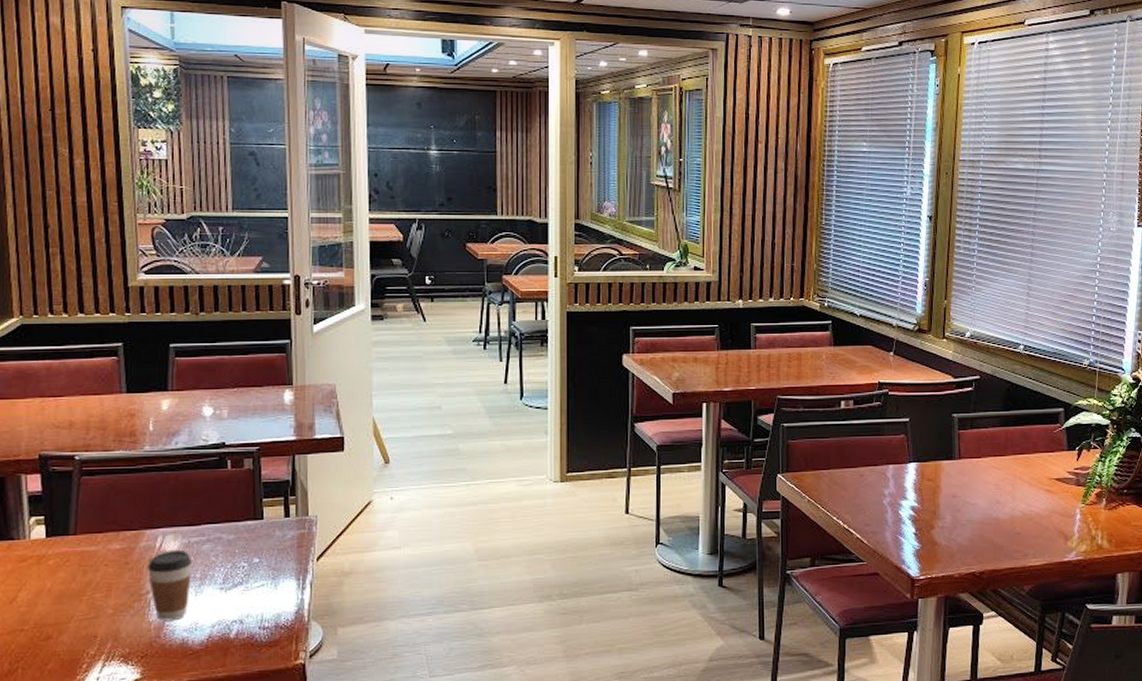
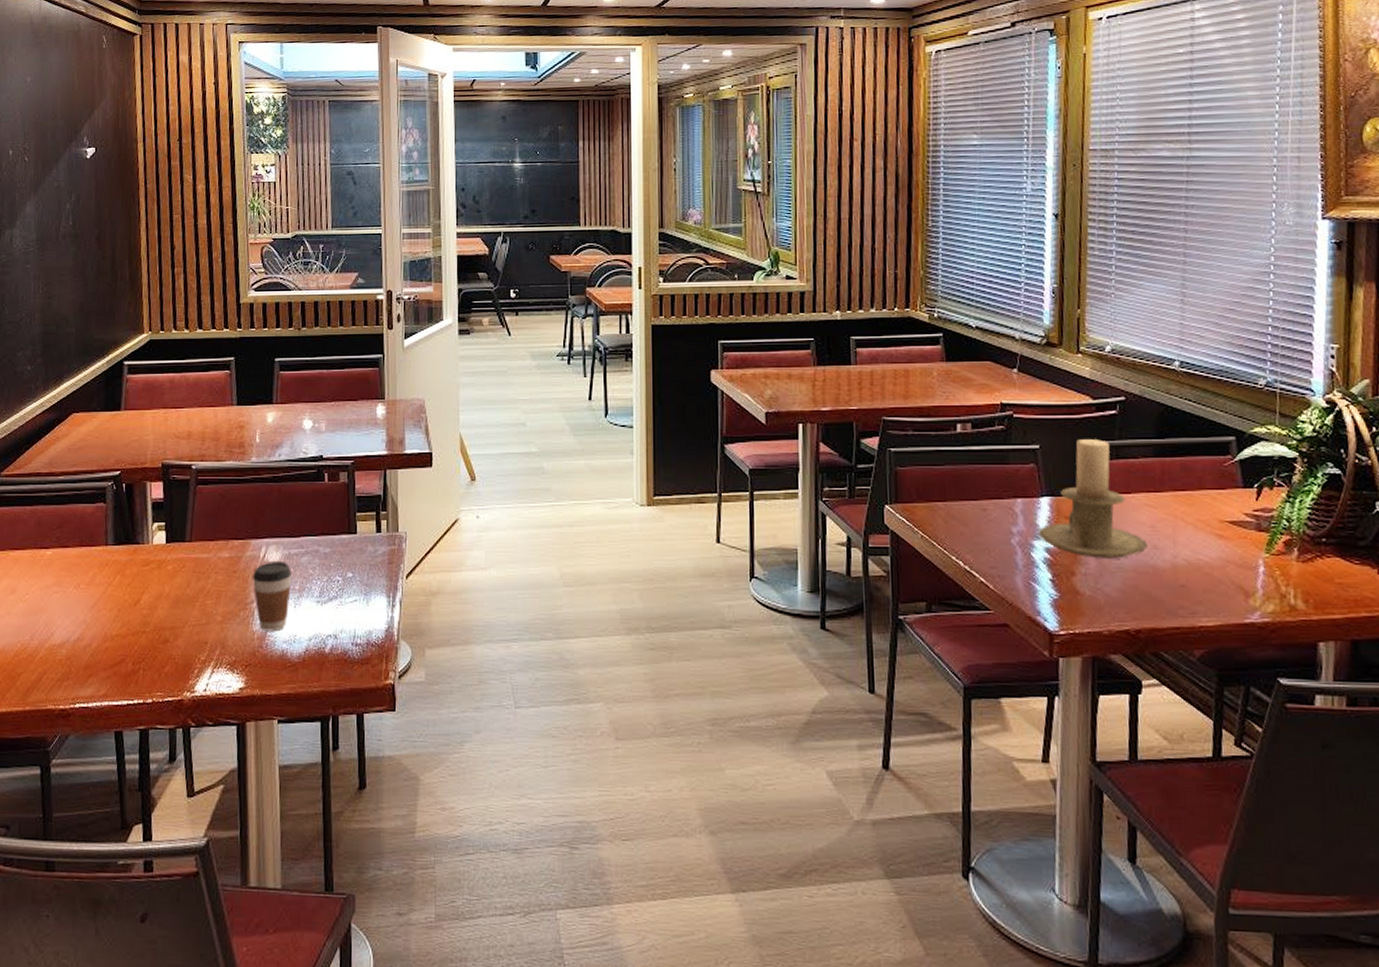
candle holder: none [906,412,992,514] -> present [1039,439,1148,559]

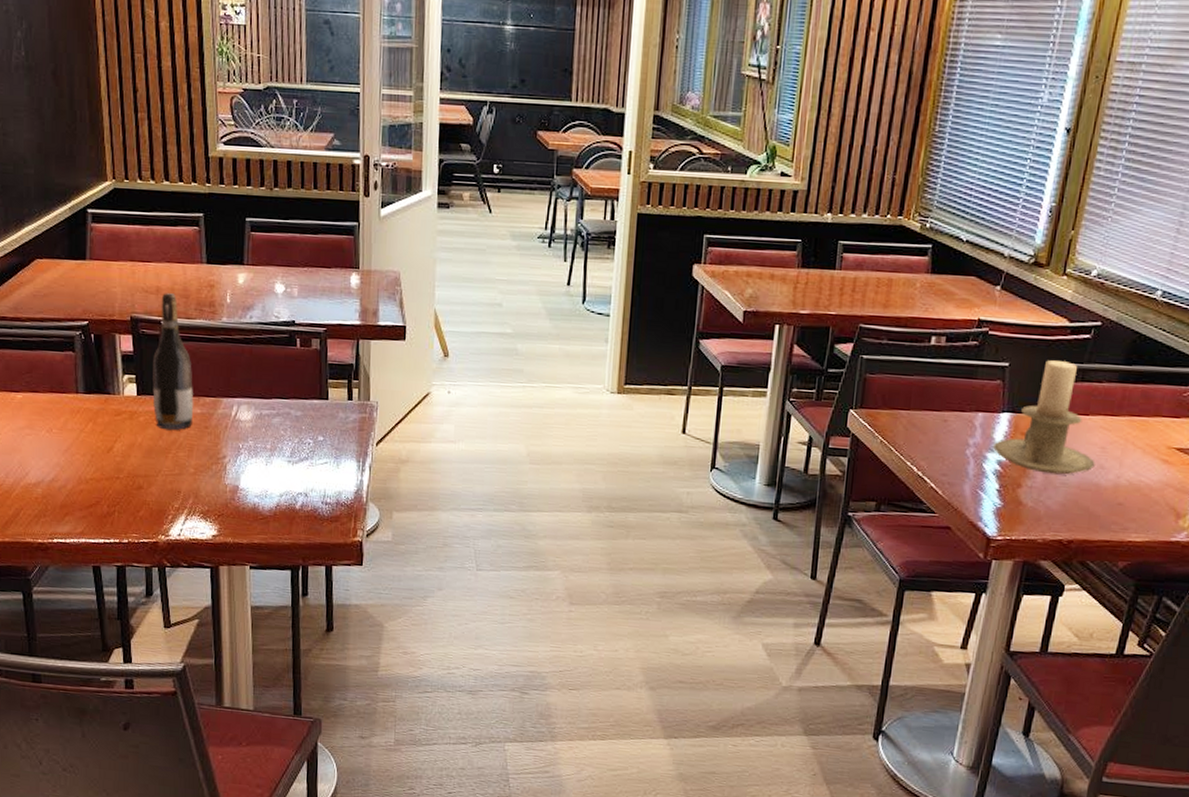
wine bottle: none [181,437,223,578] -> present [152,293,194,431]
coffee cup: present [252,562,292,632] -> none [223,420,263,486]

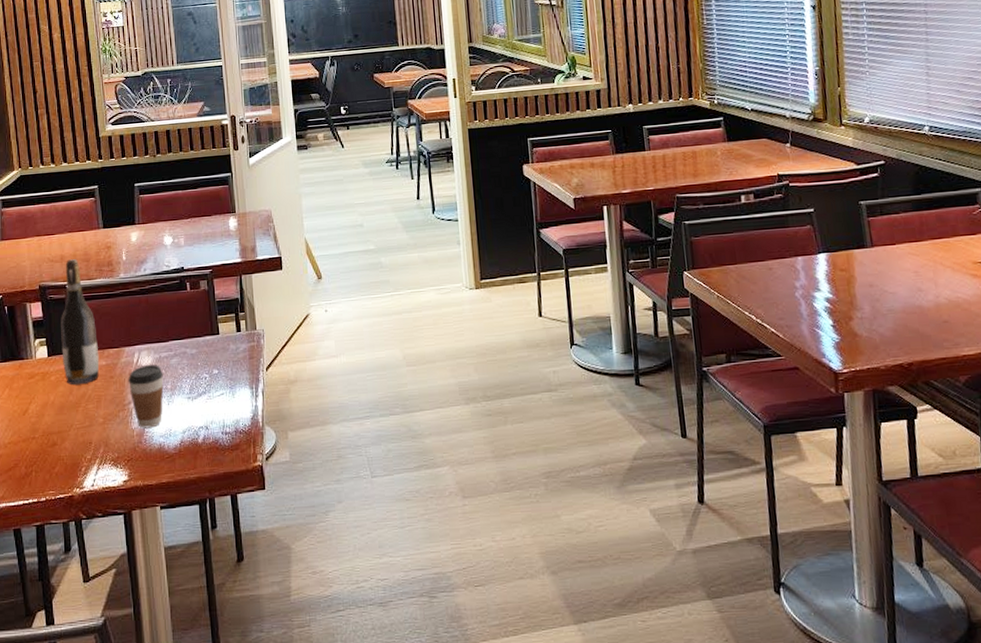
coffee cup: none [223,420,263,486] -> present [127,365,164,429]
candle holder: present [993,360,1095,475] -> none [818,199,914,304]

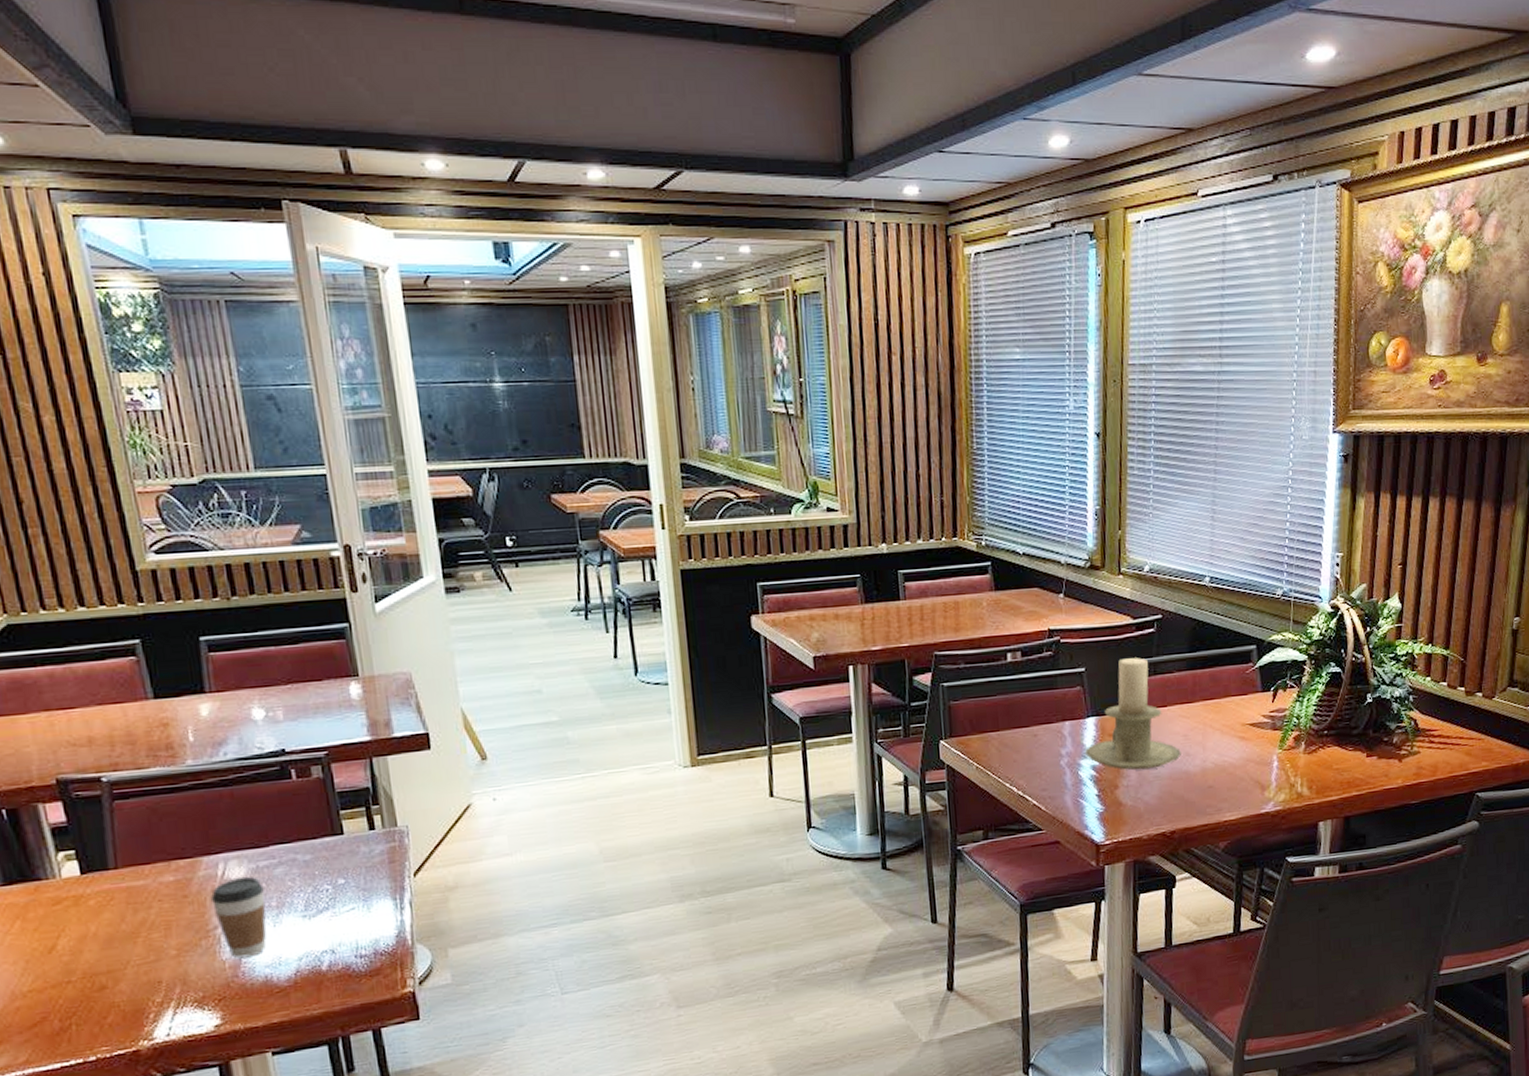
wine bottle: present [61,259,100,386] -> none [96,742,165,910]
candle holder: none [818,199,914,304] -> present [1085,657,1181,771]

